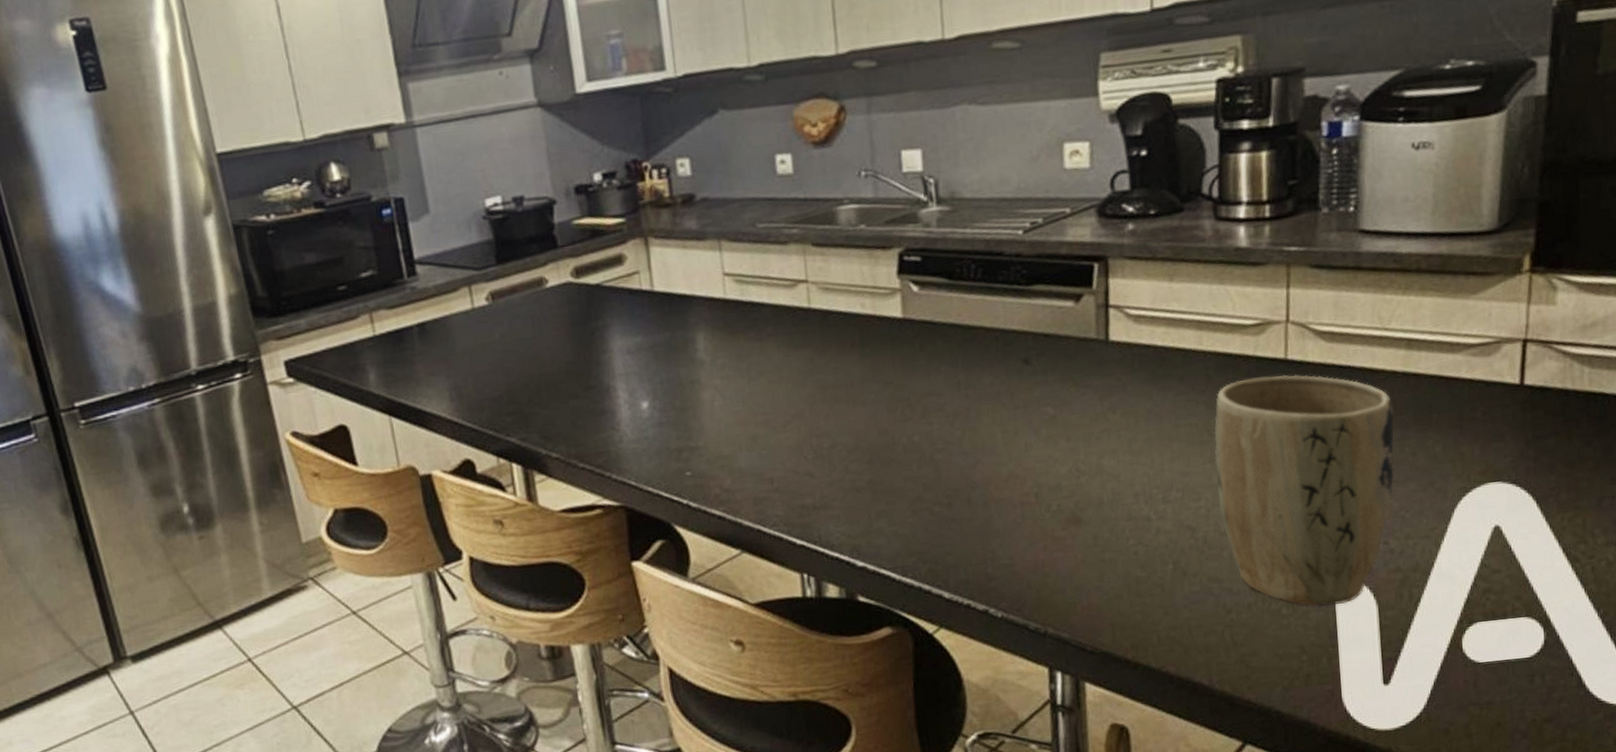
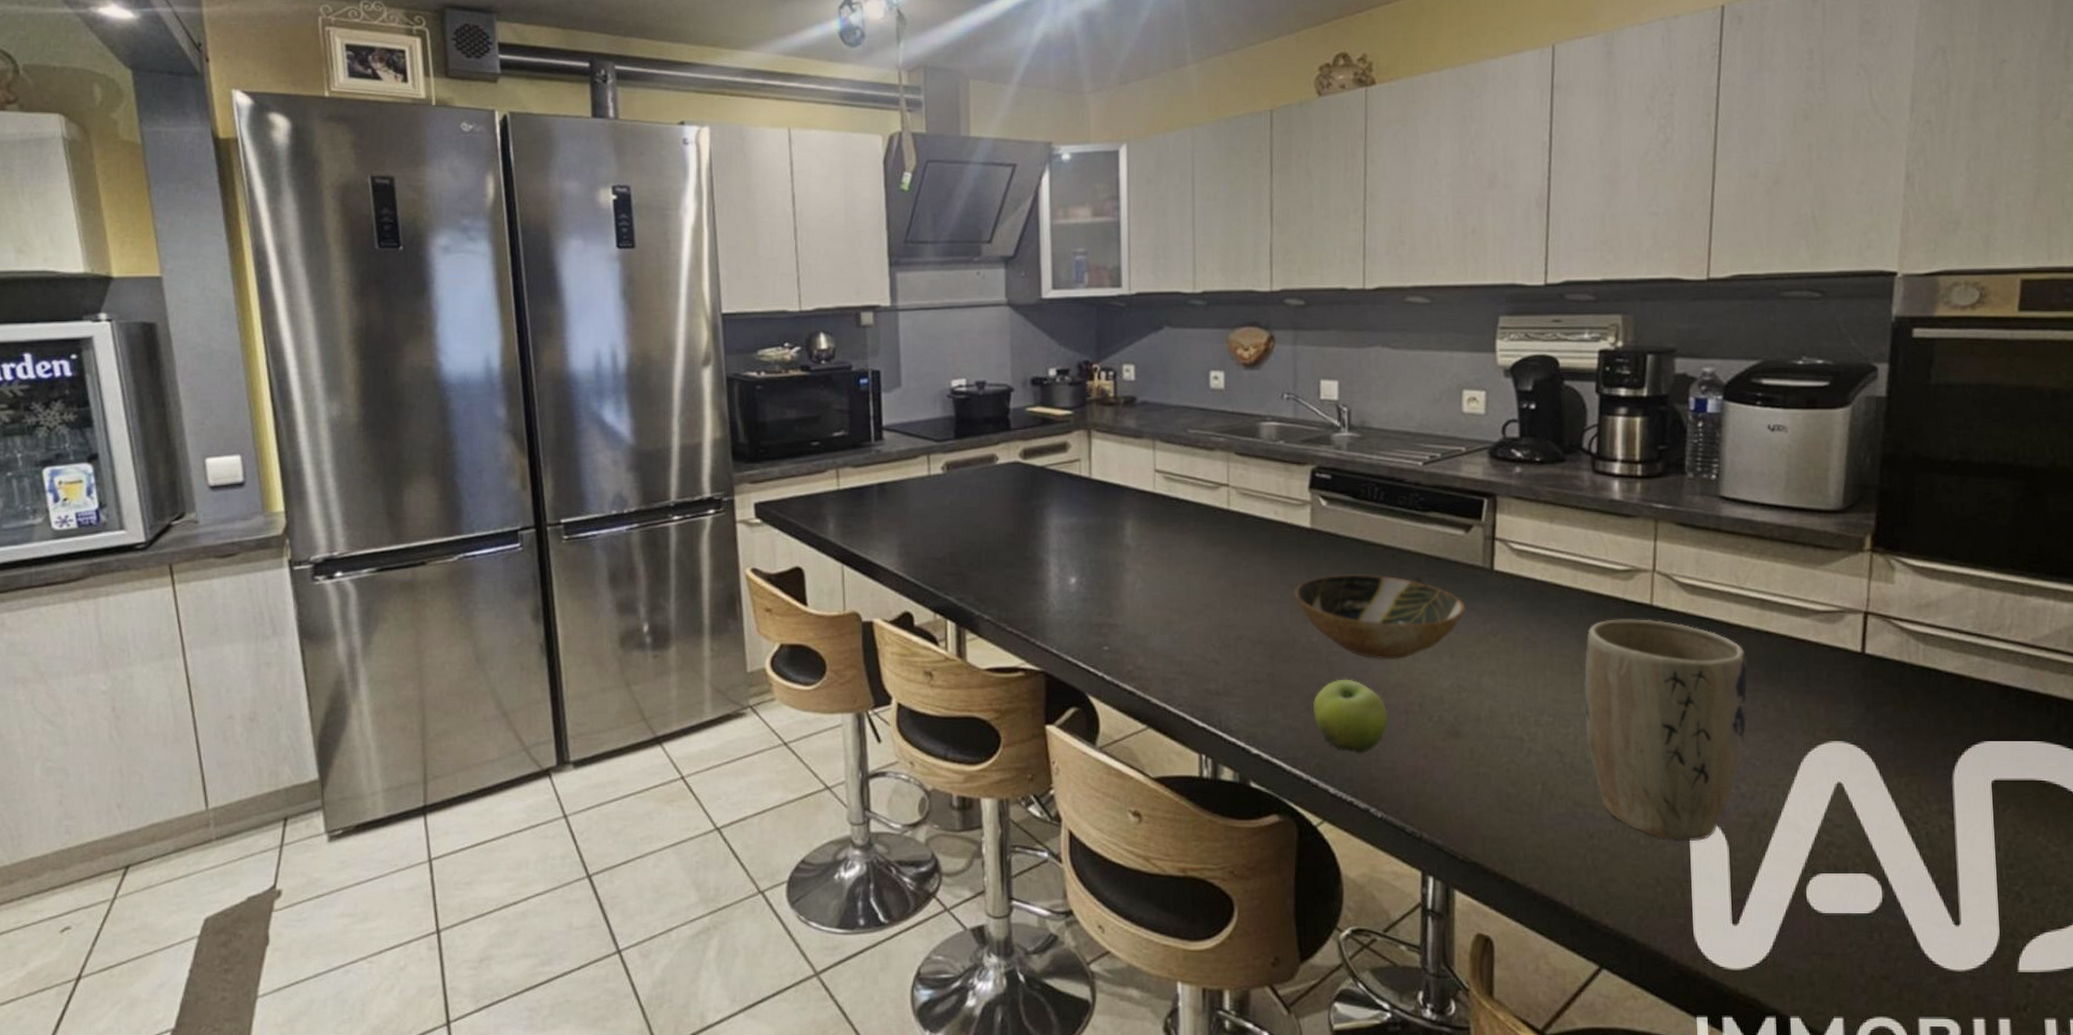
bowl: none [889,360,1080,452] -> present [1294,574,1466,660]
fruit: none [920,477,1002,554] -> present [1313,680,1388,754]

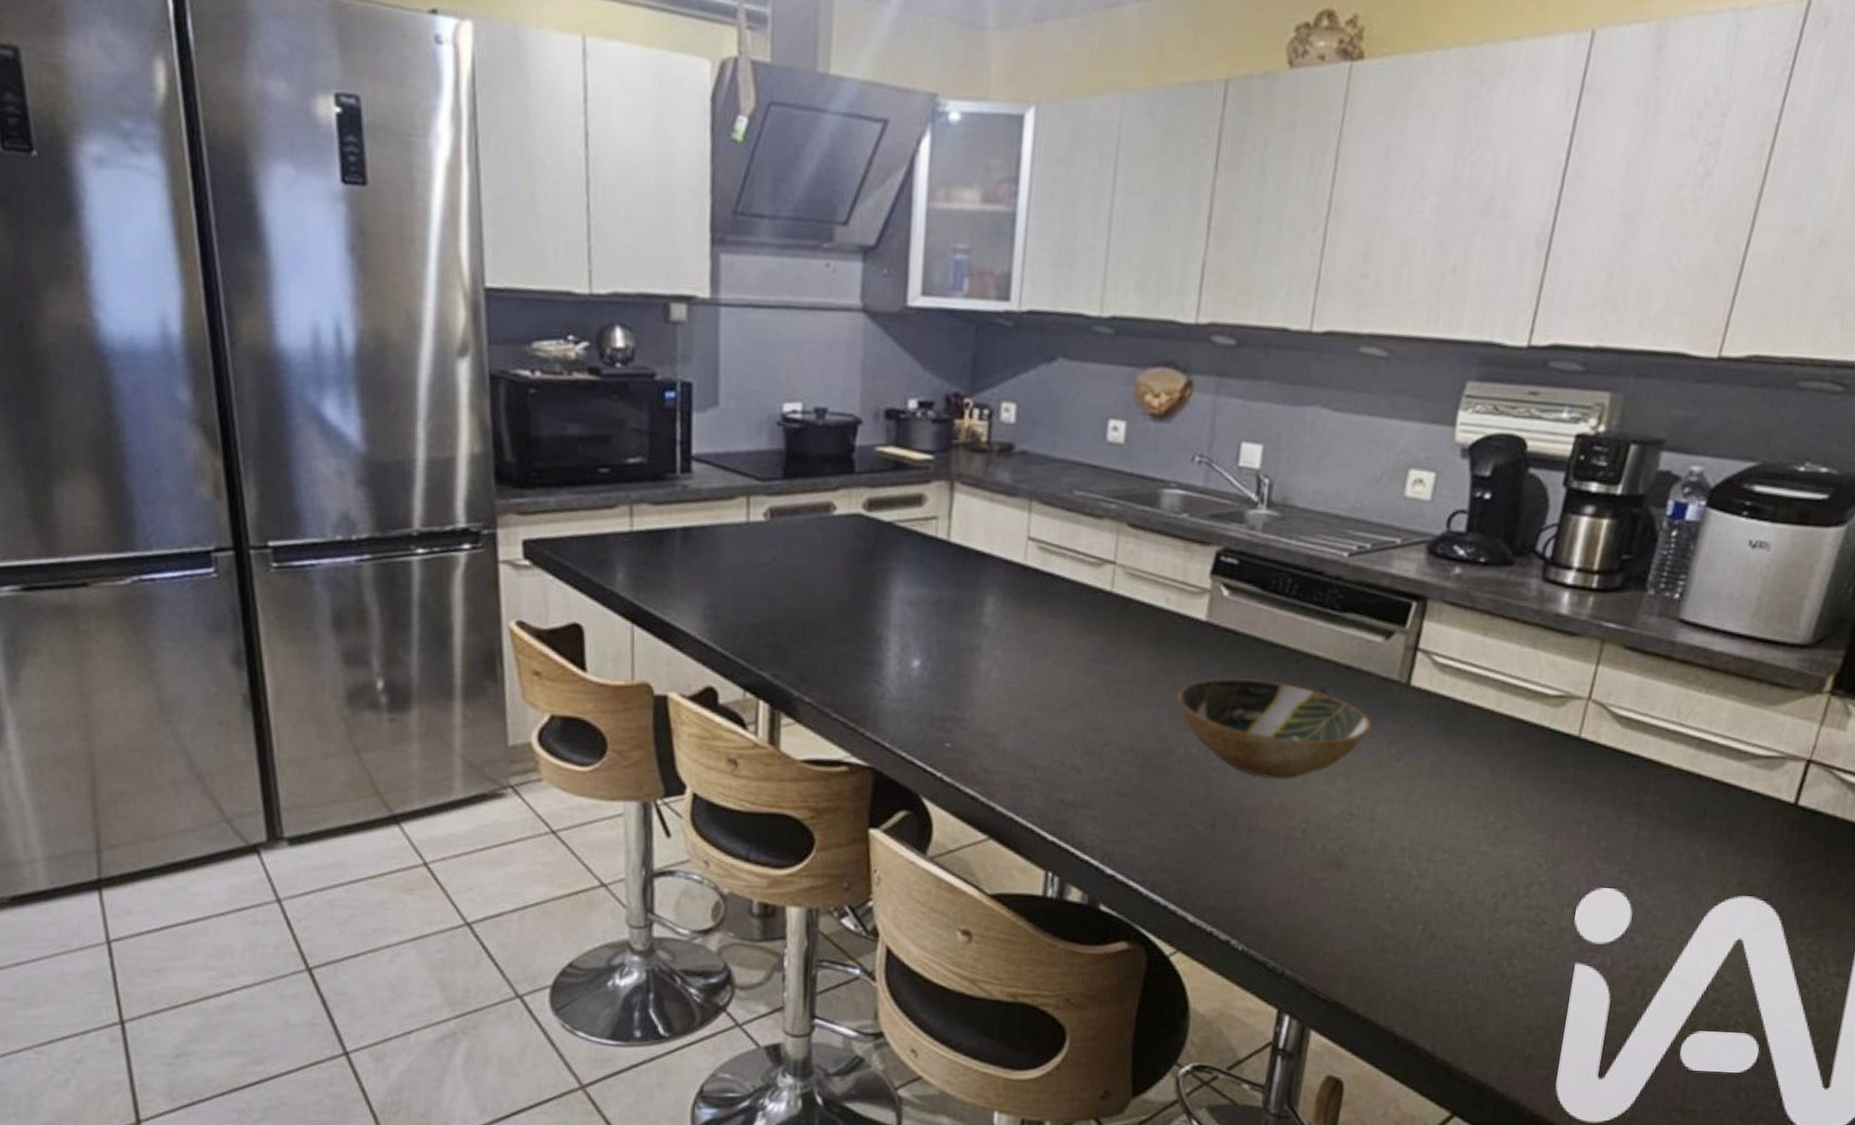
fruit: present [1313,680,1388,754] -> none [1181,798,1265,881]
plant pot: present [1584,619,1748,841] -> none [1480,750,1671,992]

